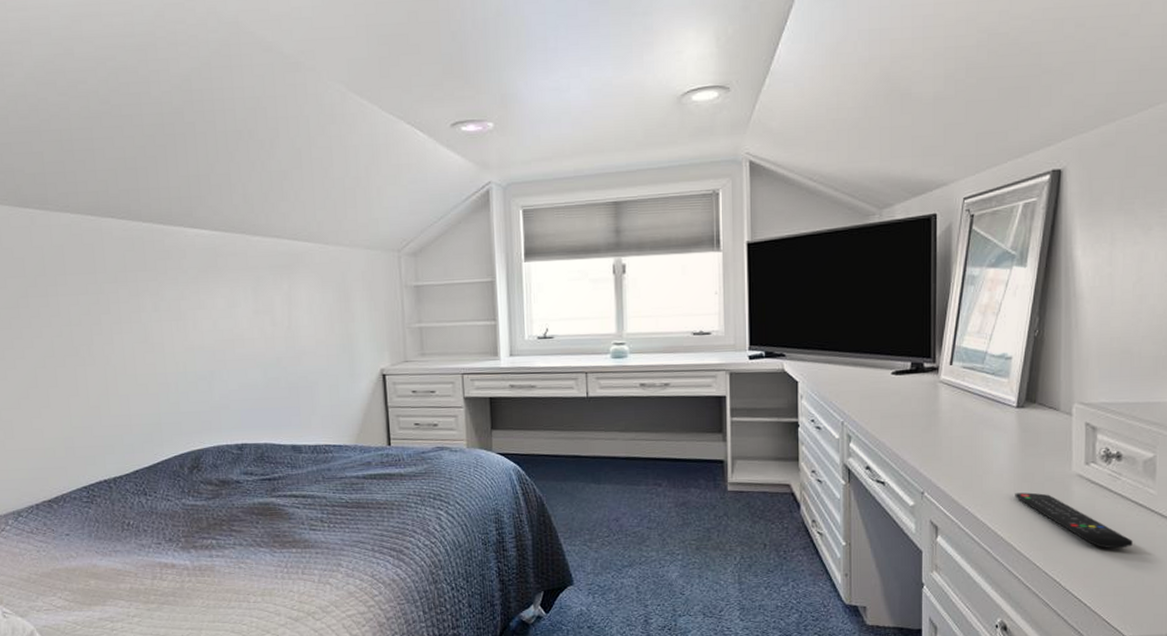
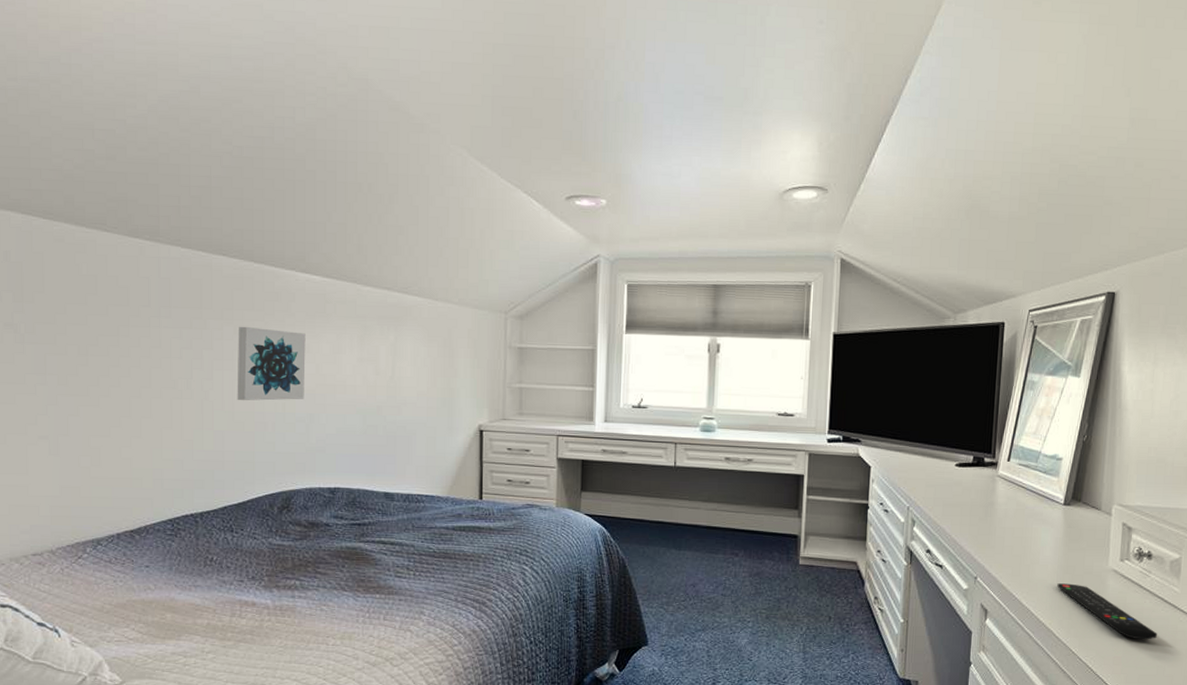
wall art: none [133,287,204,363] -> present [237,326,306,401]

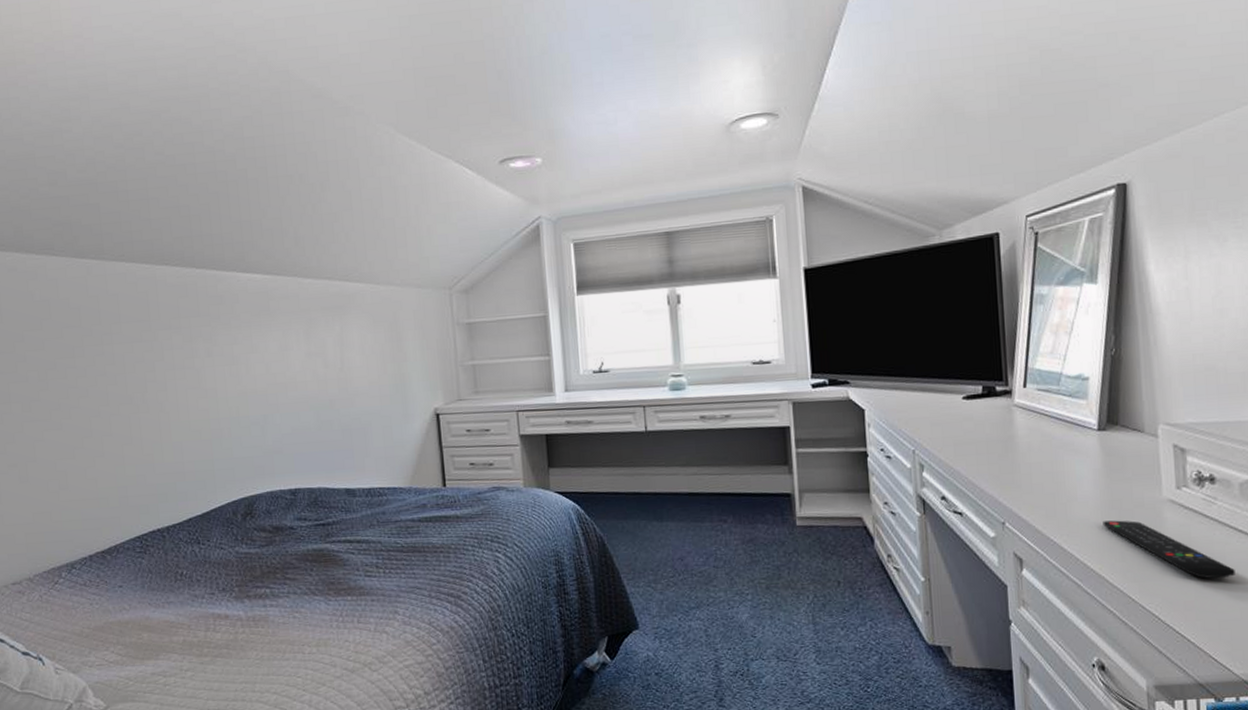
wall art: present [237,326,306,401] -> none [186,333,257,409]

